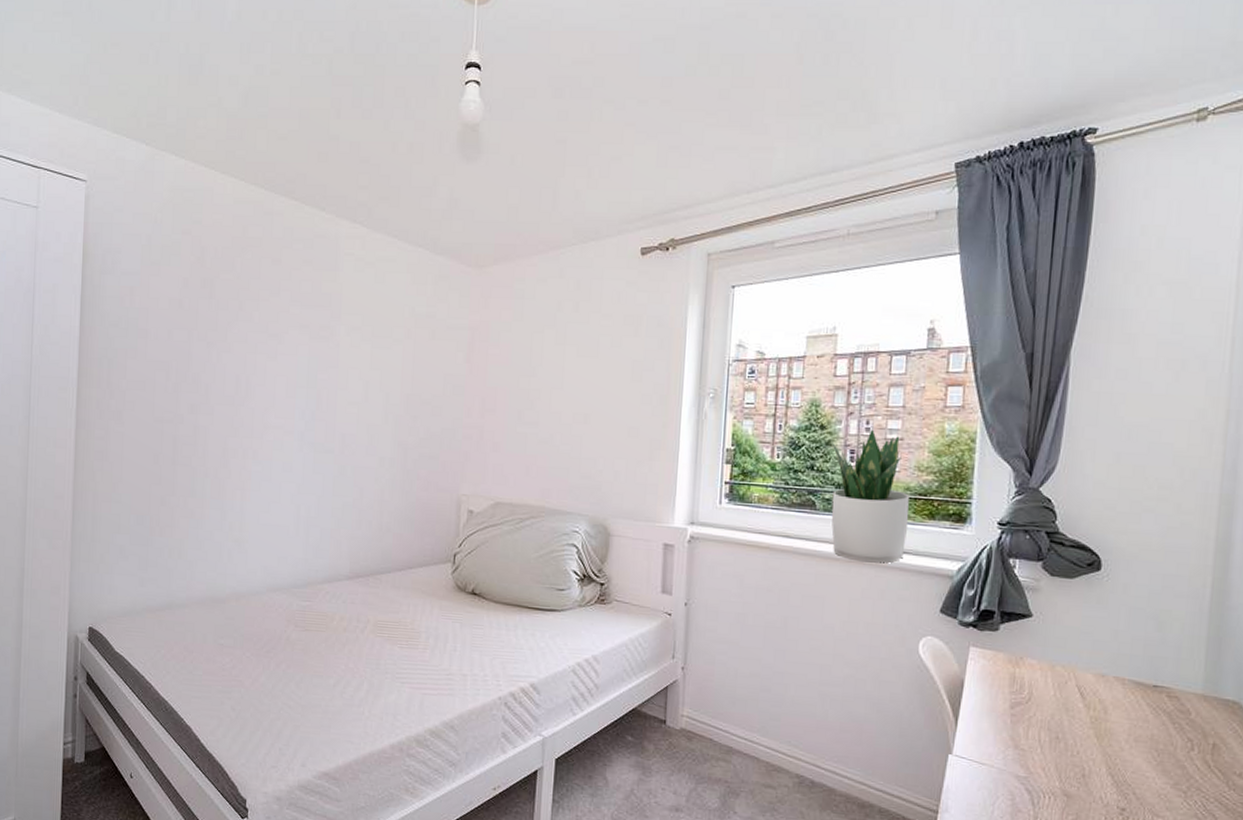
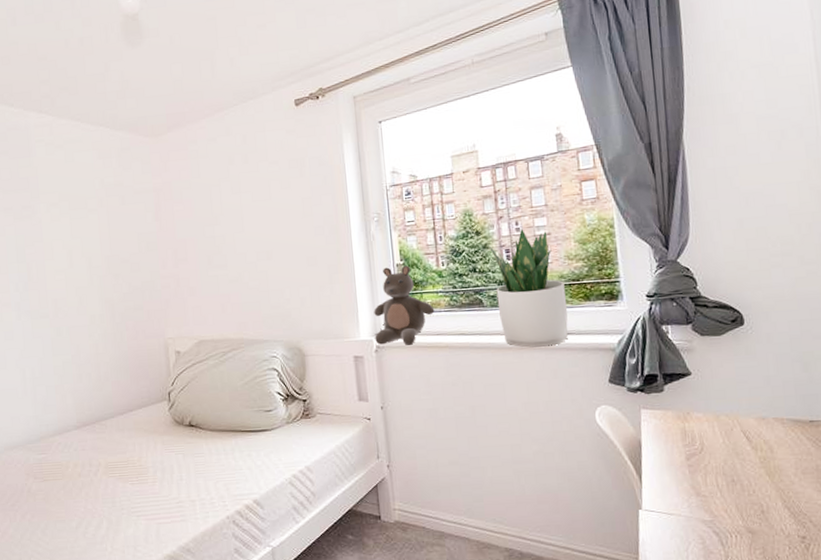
stuffed bear: none [690,451,761,540] -> present [374,265,435,345]

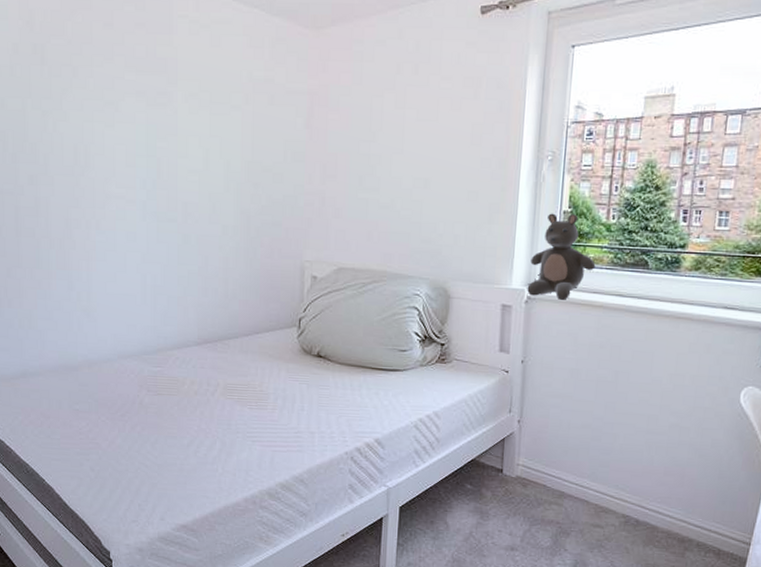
planter: present [485,229,568,348] -> none [662,189,738,319]

